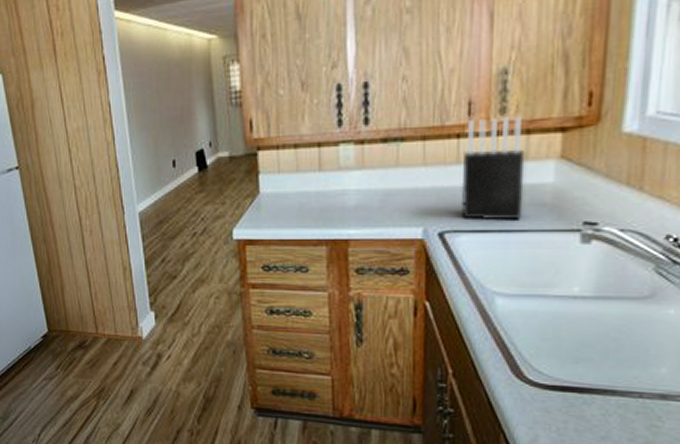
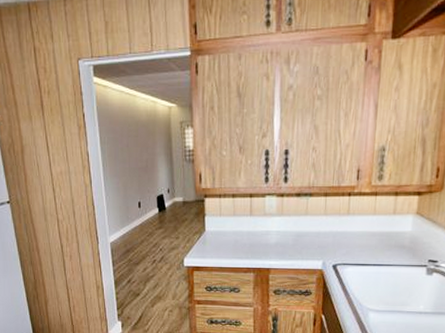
knife block: present [461,115,526,220] -> none [349,181,394,257]

